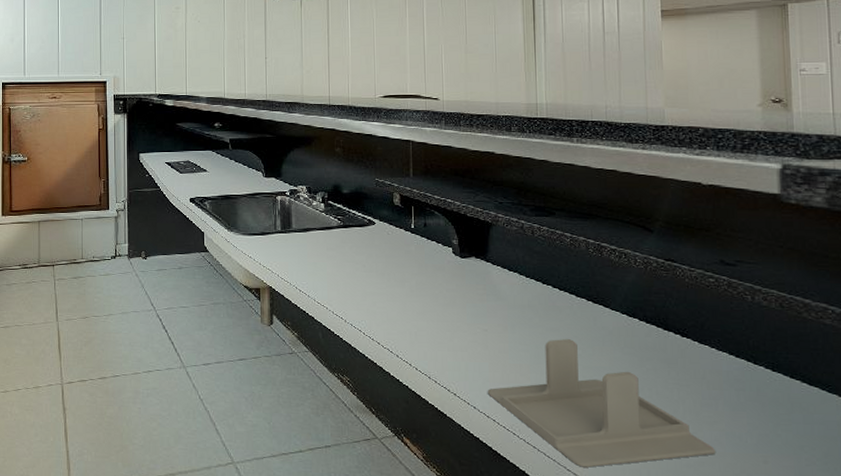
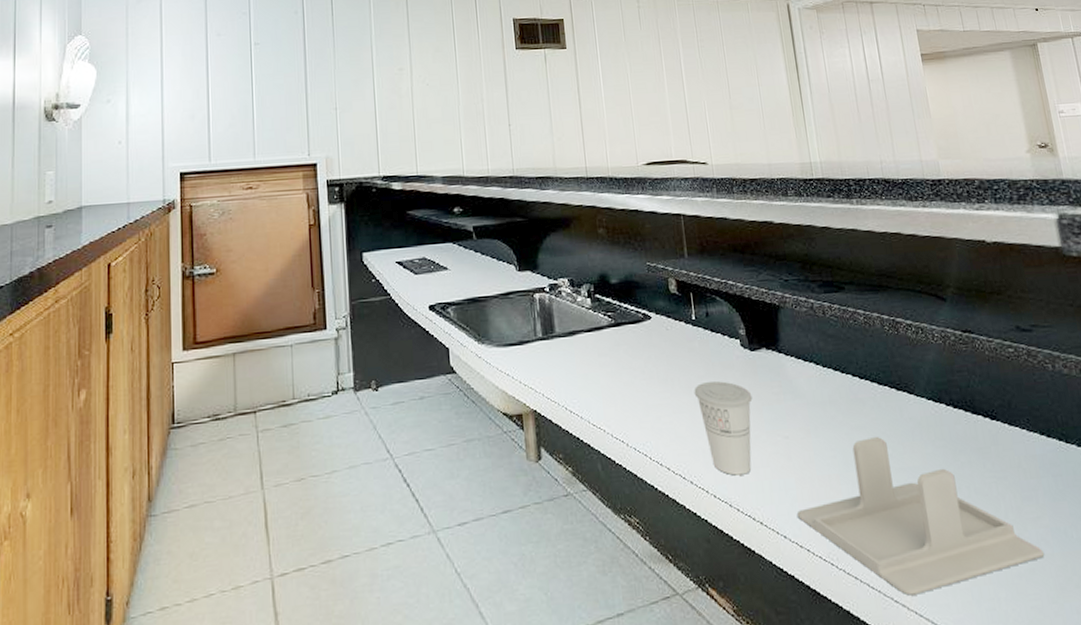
cup: none [407,279,459,355] -> present [694,381,753,476]

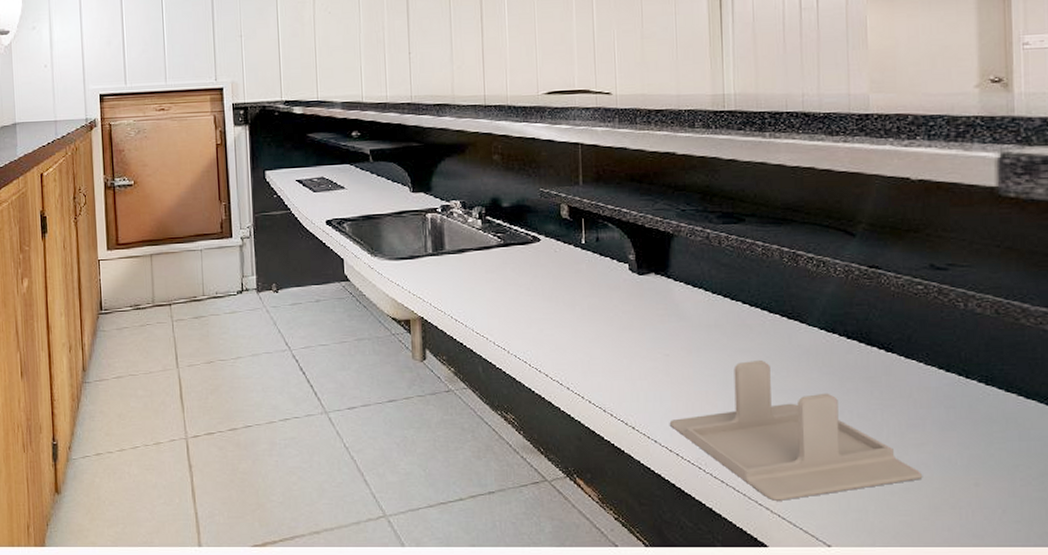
cup: present [694,381,753,476] -> none [577,301,636,385]

